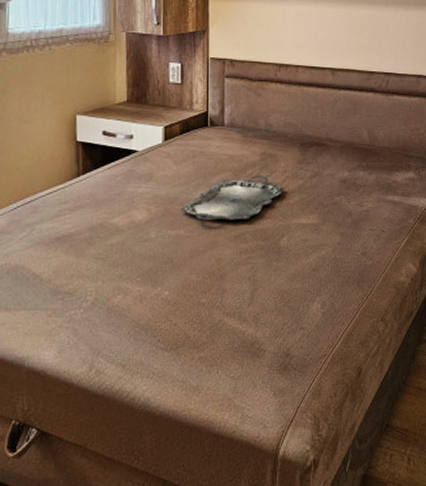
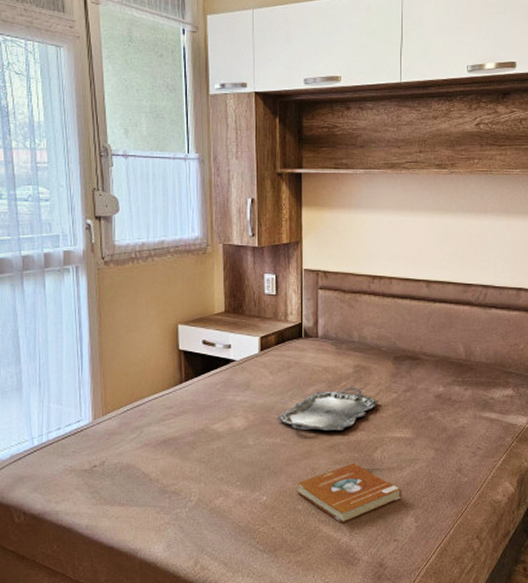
book: none [200,251,308,315] -> present [296,462,402,523]

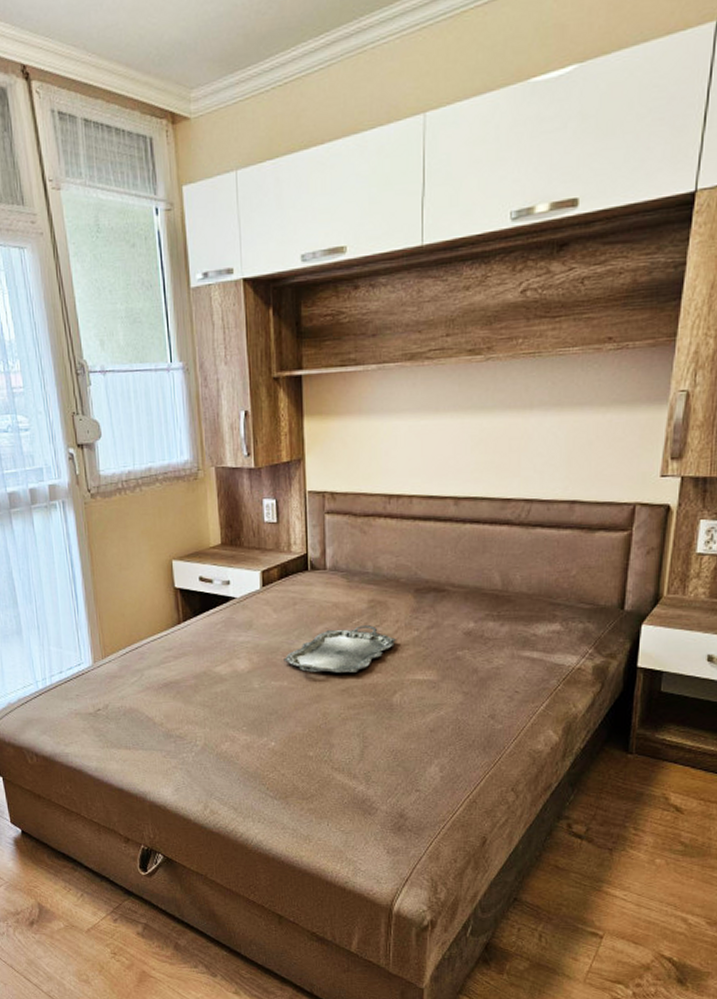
book: present [296,462,402,523] -> none [307,707,424,771]

